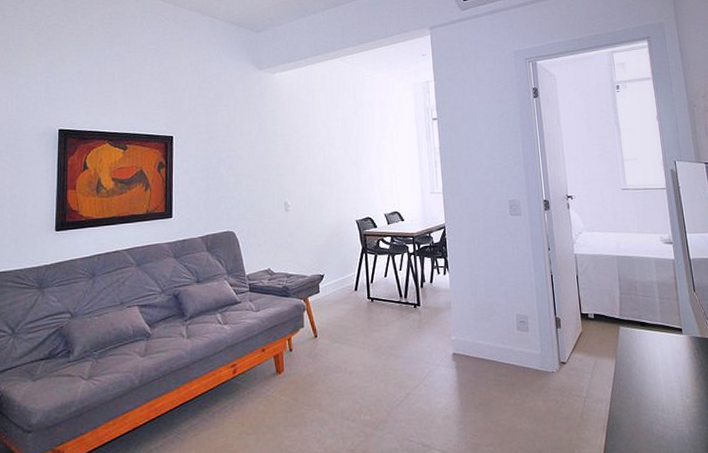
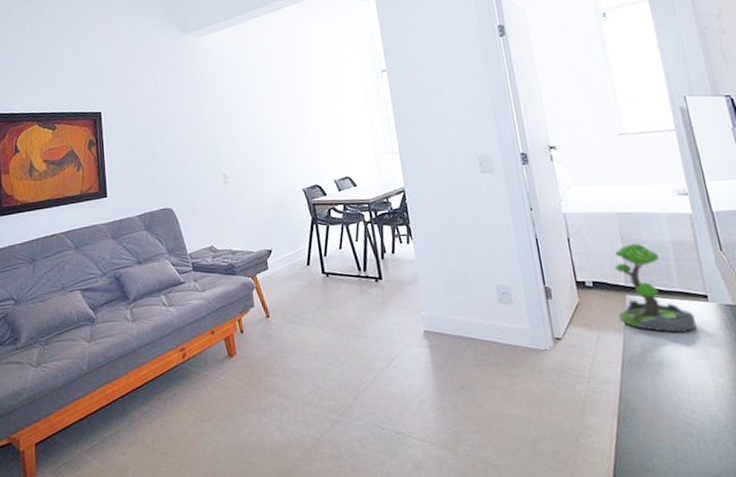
plant: none [612,282,672,360] -> present [614,243,697,333]

